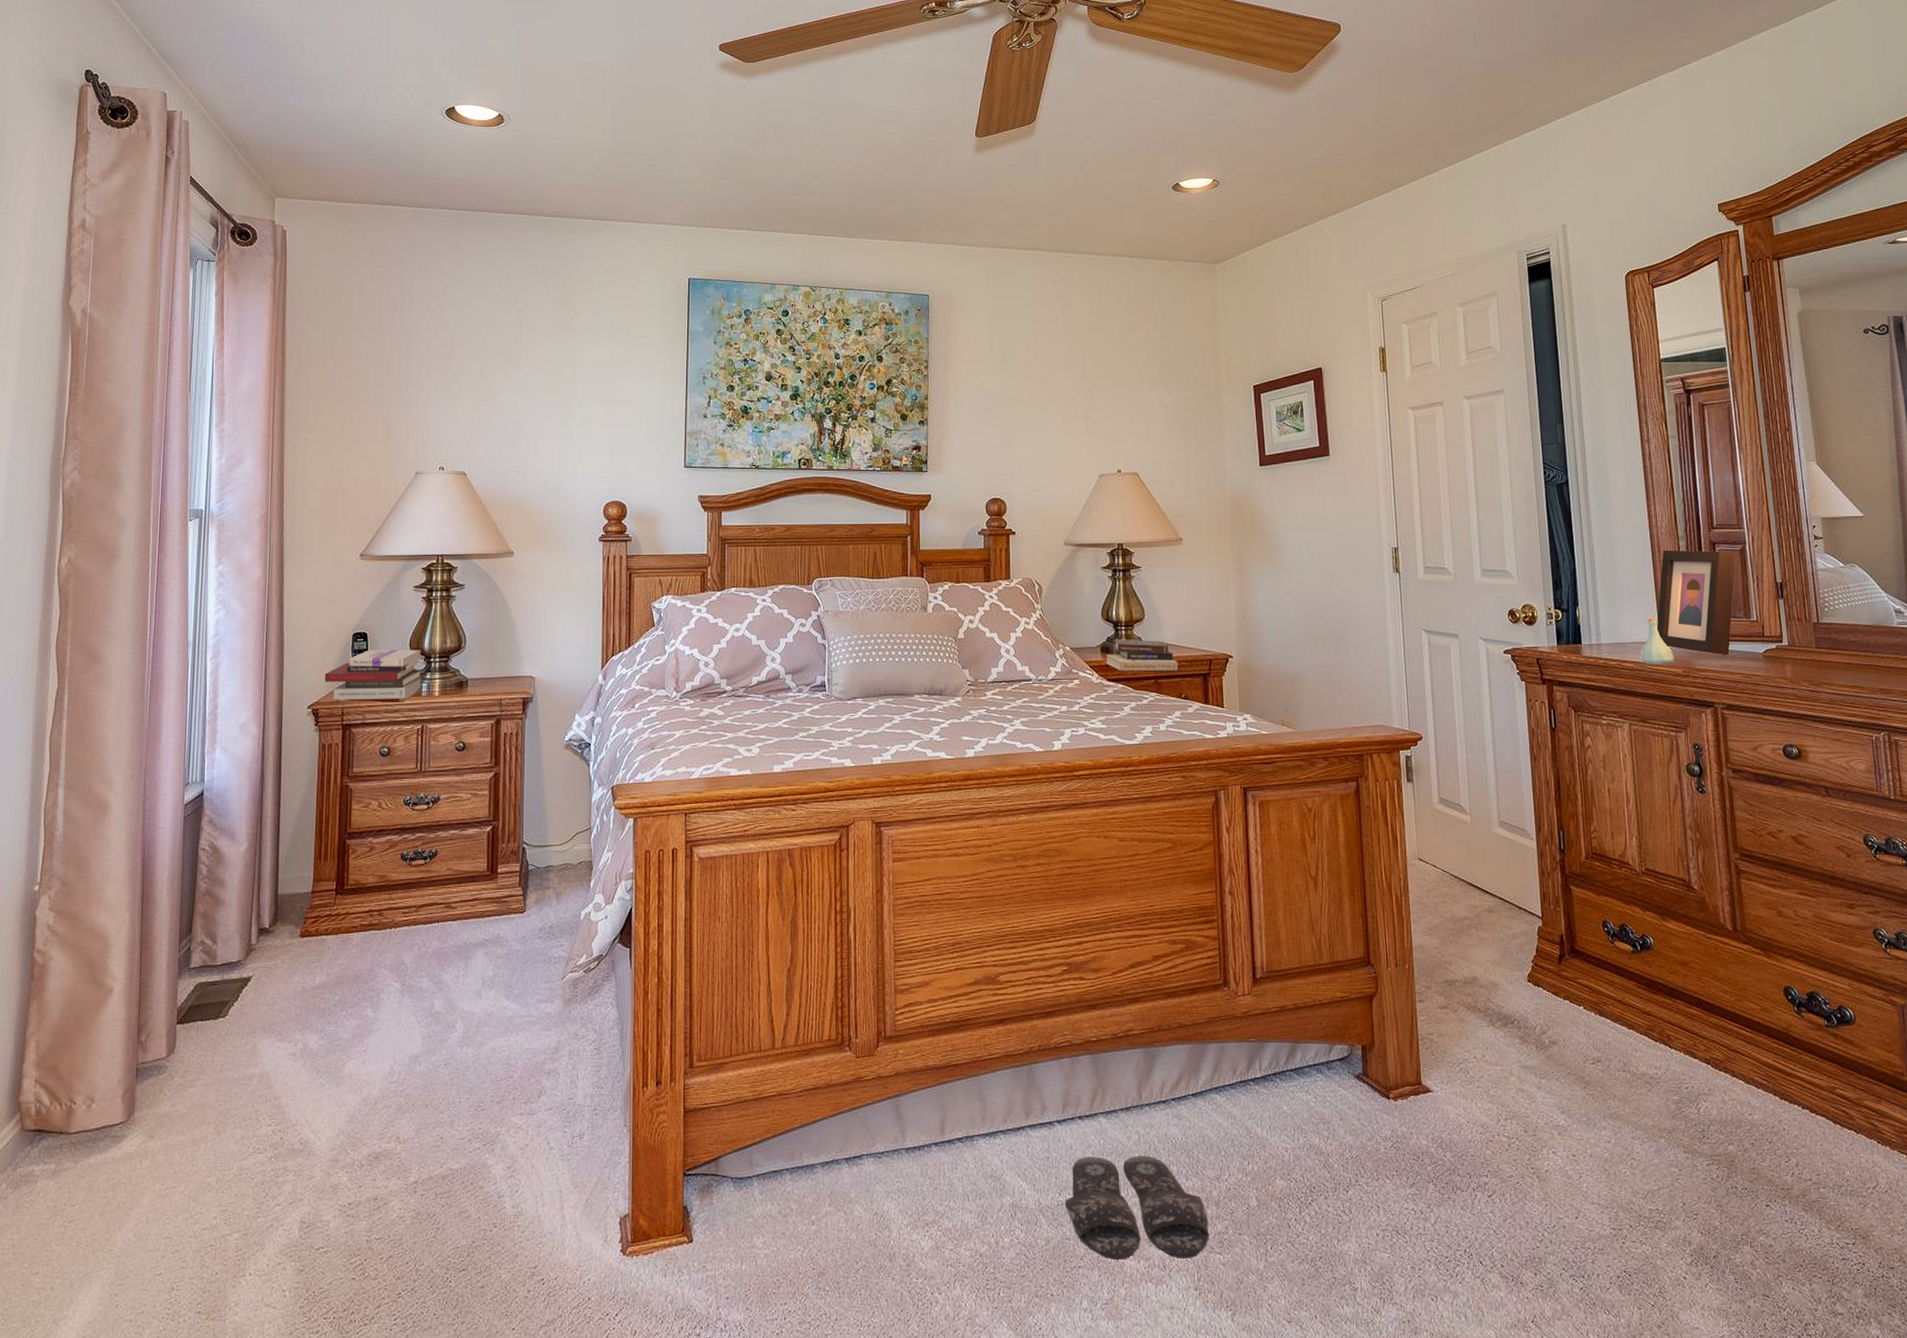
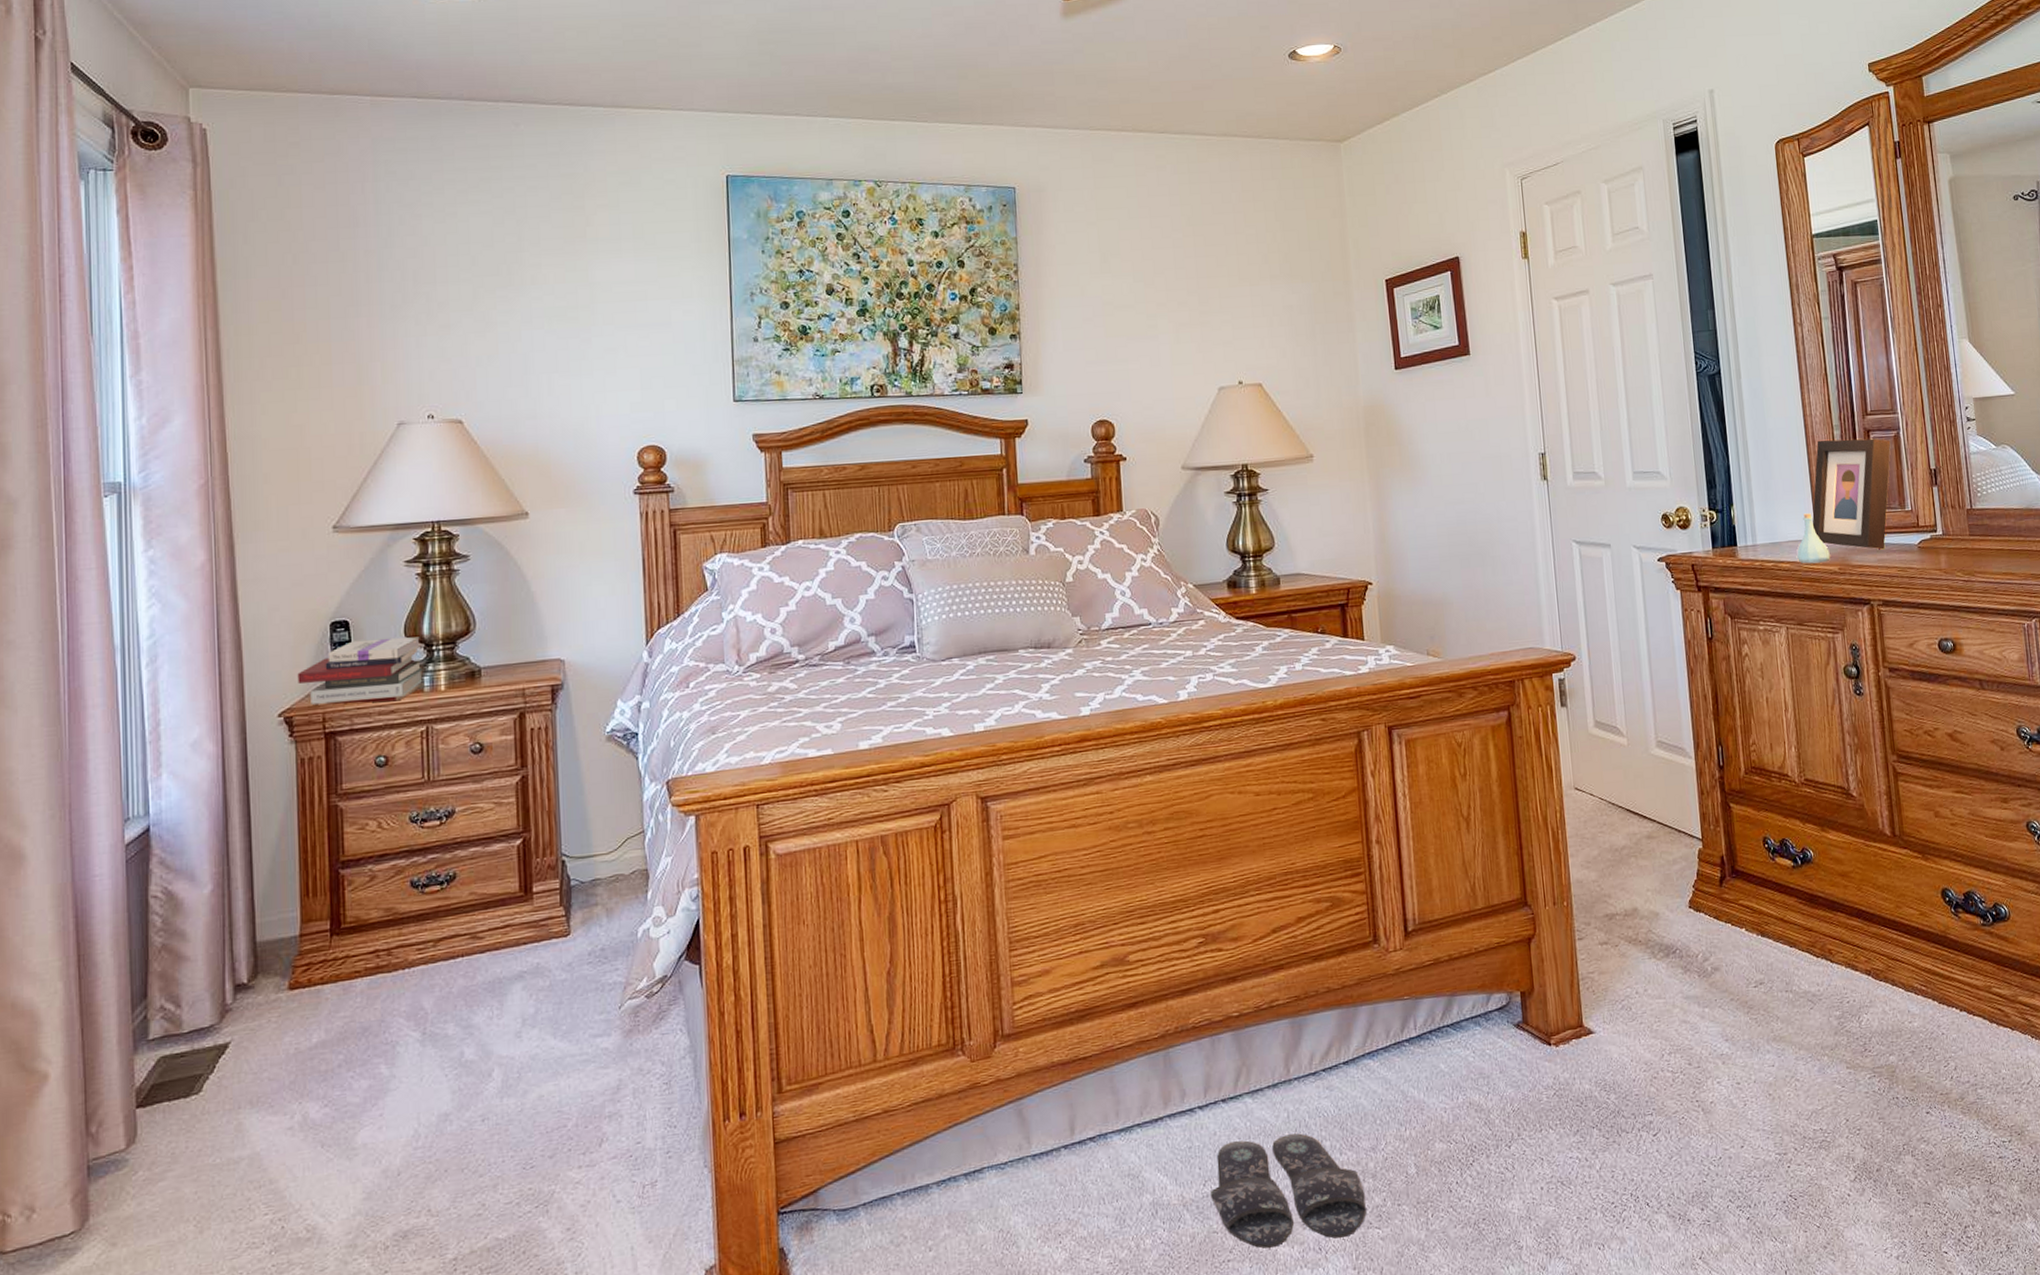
books: present [1106,639,1179,672] -> none [1233,570,1314,608]

